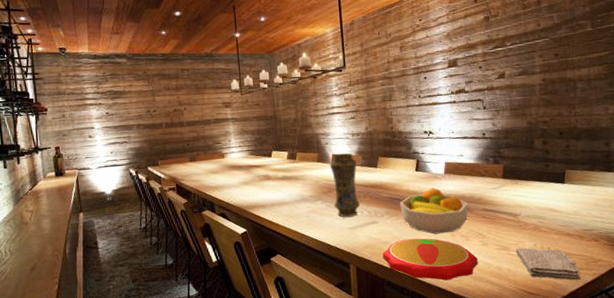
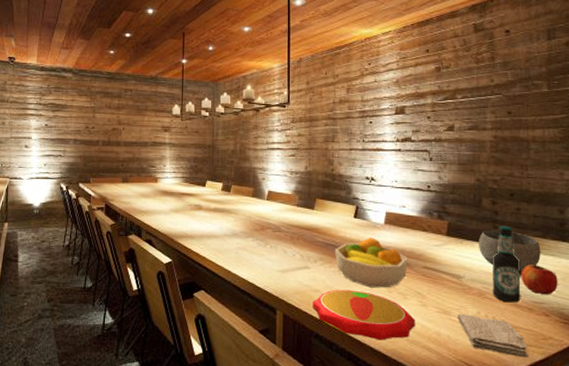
vase: present [329,153,360,218] -> none [264,191,293,259]
bowl: none [532,168,589,204] -> present [479,230,541,272]
bottle: none [545,163,573,233] -> present [492,225,521,303]
apple: none [572,195,605,223] -> present [521,264,558,295]

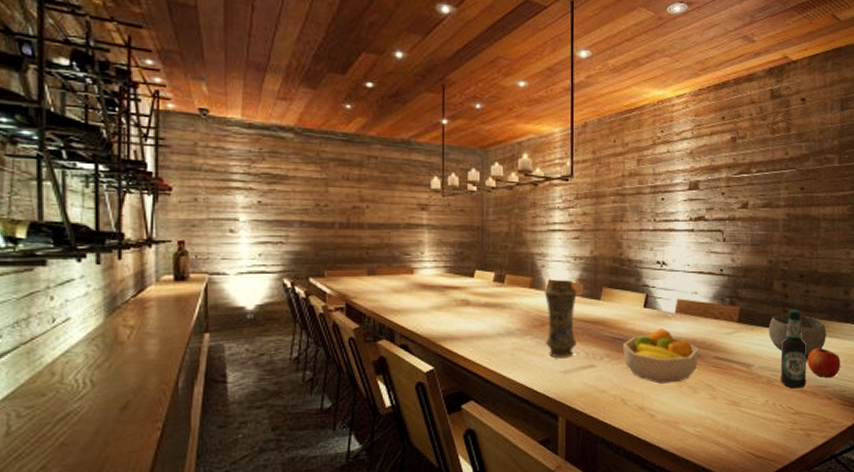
vase: none [264,191,293,259] -> present [544,280,577,359]
plate: present [313,289,415,341] -> none [598,387,705,440]
washcloth: present [457,313,528,358] -> none [746,403,811,443]

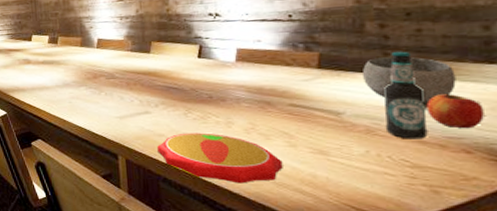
vase: present [544,280,577,359] -> none [94,37,130,106]
plate: none [598,387,705,440] -> present [157,132,283,184]
fruit bowl: present [623,328,699,384] -> none [178,77,269,130]

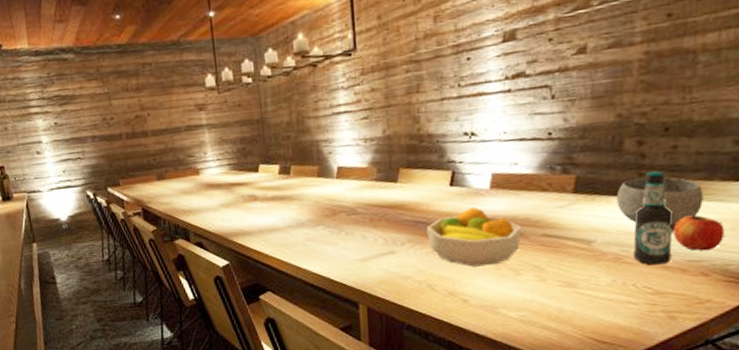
plate: present [157,132,283,184] -> none [402,271,531,325]
fruit bowl: none [178,77,269,130] -> present [427,207,521,267]

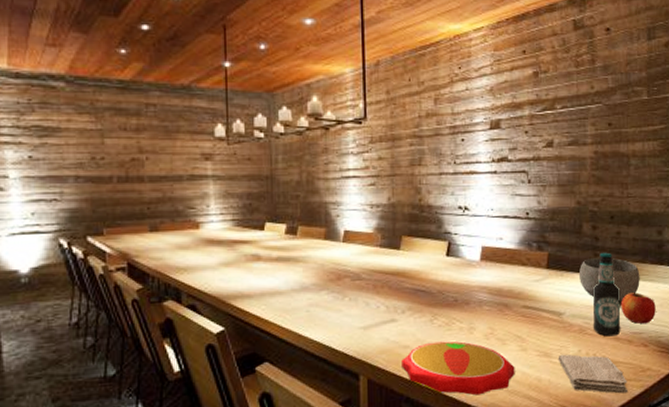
plate: none [402,271,531,325] -> present [401,341,515,396]
fruit bowl: present [427,207,521,267] -> none [426,278,506,337]
washcloth: none [585,284,677,327] -> present [558,354,628,394]

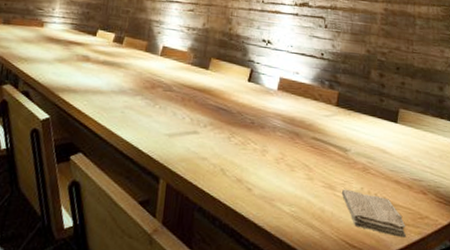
plate: present [401,341,515,396] -> none [198,158,301,216]
bowl: present [579,258,640,302] -> none [365,102,421,148]
bottle: present [592,252,621,337] -> none [375,99,403,180]
apple: present [621,291,656,324] -> none [402,139,435,173]

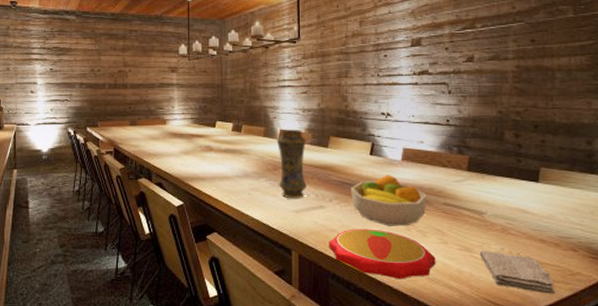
vase: none [155,46,188,122] -> present [276,130,307,199]
plate: none [198,158,301,216] -> present [329,228,436,279]
fruit bowl: none [226,103,298,159] -> present [351,175,427,226]

